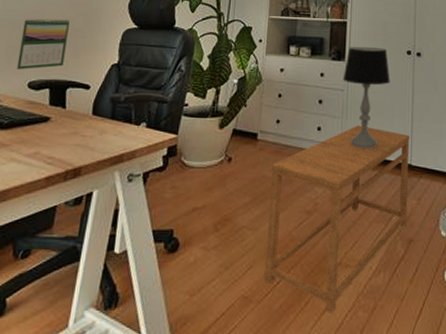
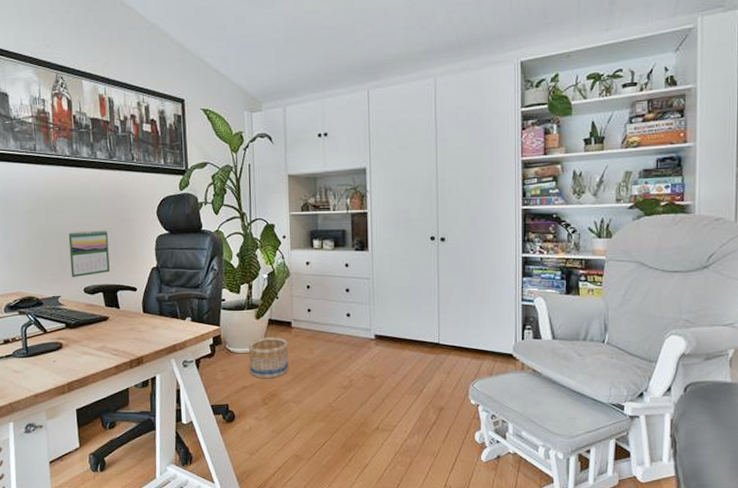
basket: none [204,150,251,200] -> present [248,337,289,379]
side table: present [264,125,410,313] -> none [307,310,438,468]
table lamp: present [342,46,390,149] -> none [367,235,415,331]

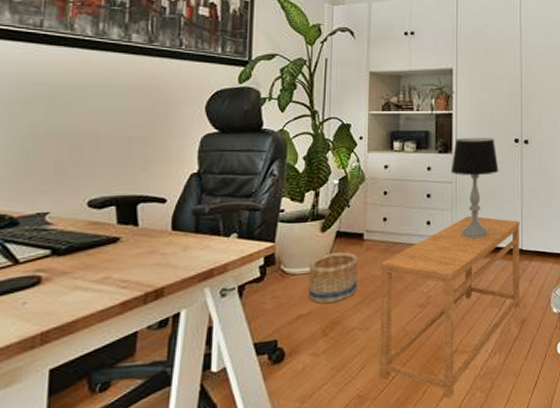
calendar: present [68,230,110,278] -> none [70,128,134,188]
side table: none [307,310,438,468] -> present [380,216,521,399]
table lamp: none [367,235,415,331] -> present [450,137,499,239]

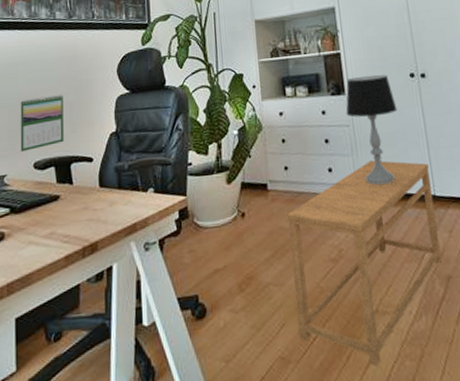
calendar: none [70,128,134,188] -> present [20,95,64,153]
basket: present [308,252,358,304] -> none [219,203,267,258]

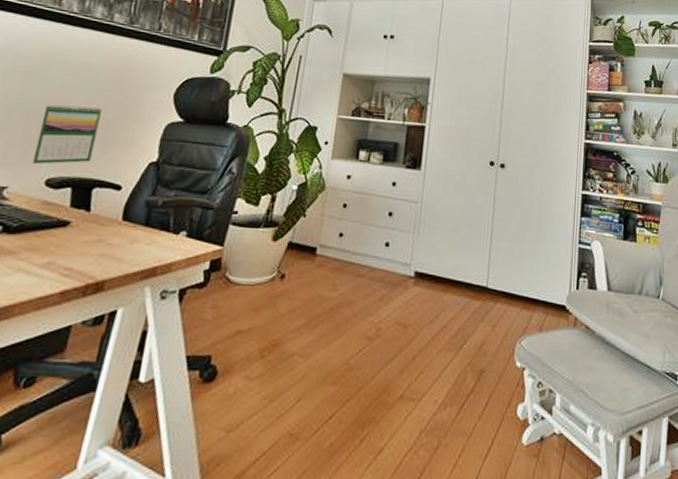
side table: present [287,160,442,366] -> none [315,242,488,453]
table lamp: present [346,75,397,186] -> none [417,154,470,269]

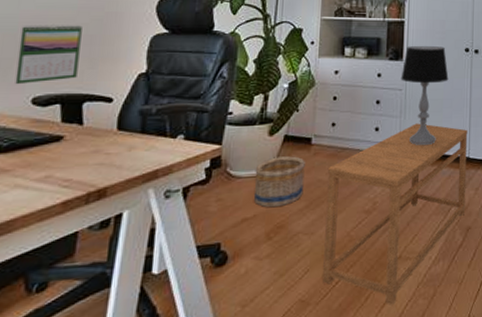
basket: none [250,265,308,322] -> present [254,156,305,208]
side table: none [315,242,488,453] -> present [323,123,468,305]
table lamp: none [417,154,470,269] -> present [400,45,449,146]

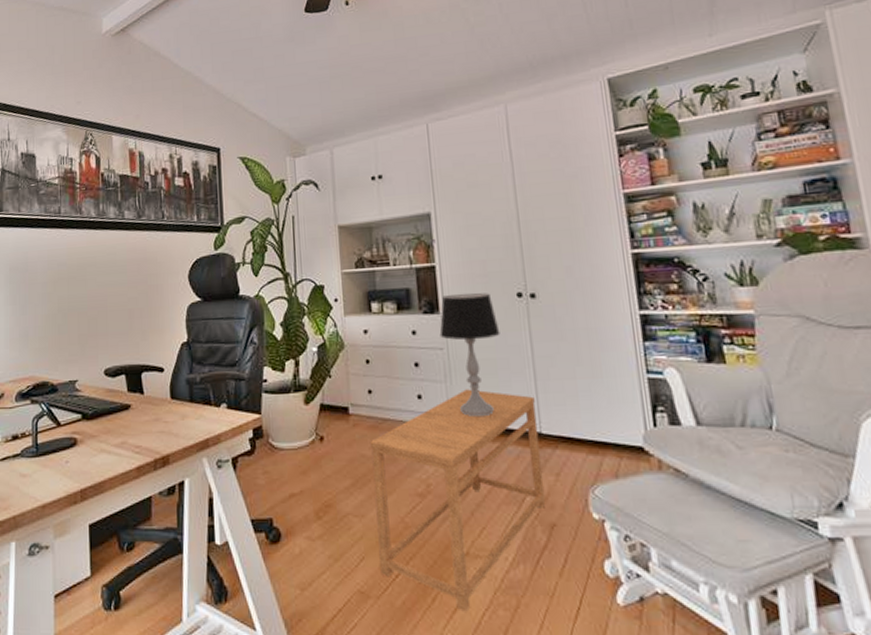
calendar: present [15,24,82,85] -> none [90,300,134,358]
basket: present [254,156,305,208] -> none [296,427,348,484]

